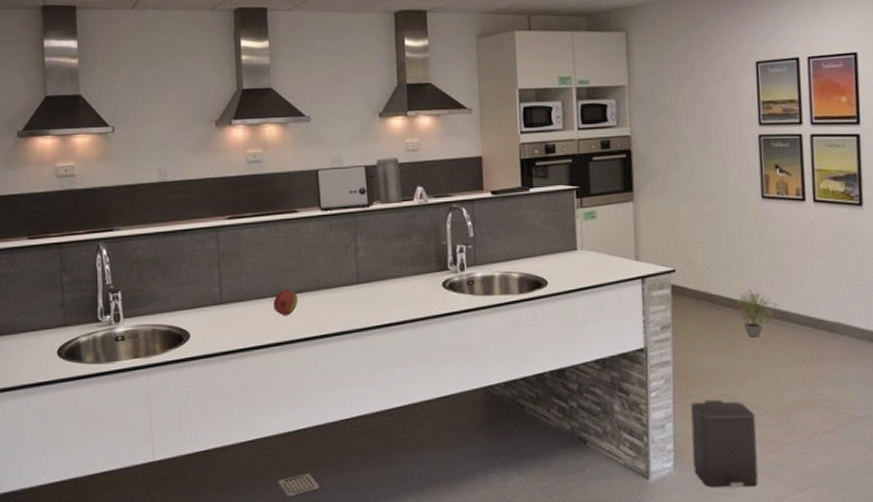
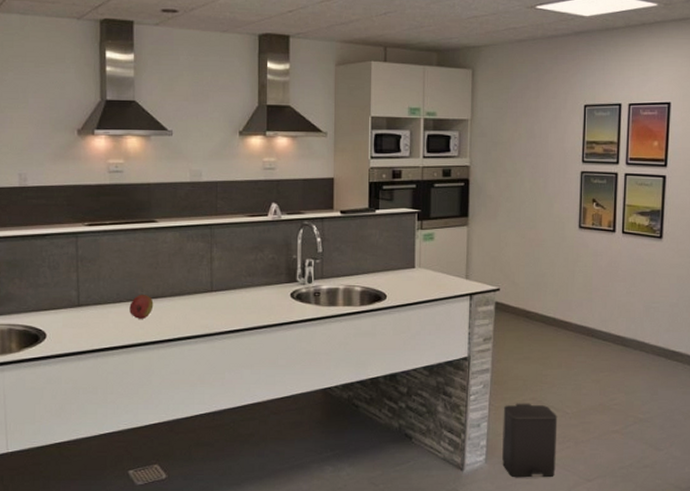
toaster: present [316,165,375,212] -> none [175,181,233,223]
canister: present [376,158,403,205] -> none [234,175,258,219]
potted plant: present [736,289,778,338] -> none [549,308,585,350]

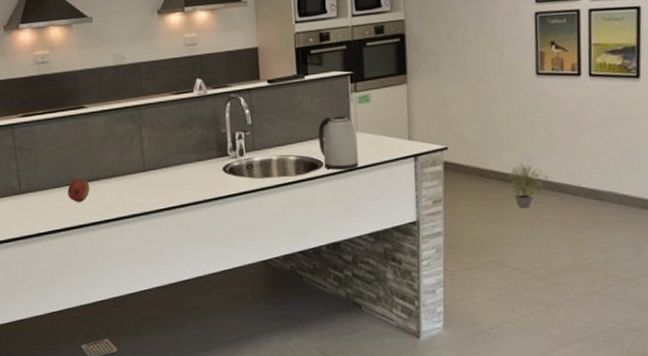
kettle: none [384,251,420,304] -> present [318,115,360,171]
pedal bin: present [502,403,558,478] -> none [460,266,525,345]
potted plant: none [549,308,585,350] -> present [507,163,549,208]

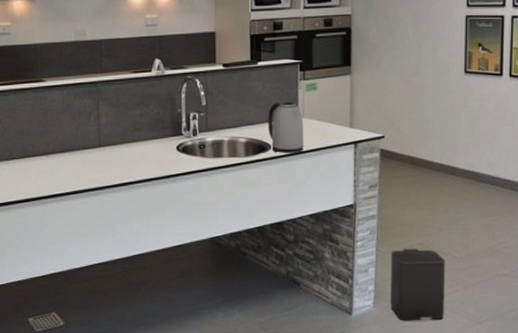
fruit: present [67,179,90,202] -> none [22,152,45,175]
pedal bin: none [460,266,525,345] -> present [390,248,446,321]
potted plant: present [507,163,549,208] -> none [436,154,472,195]

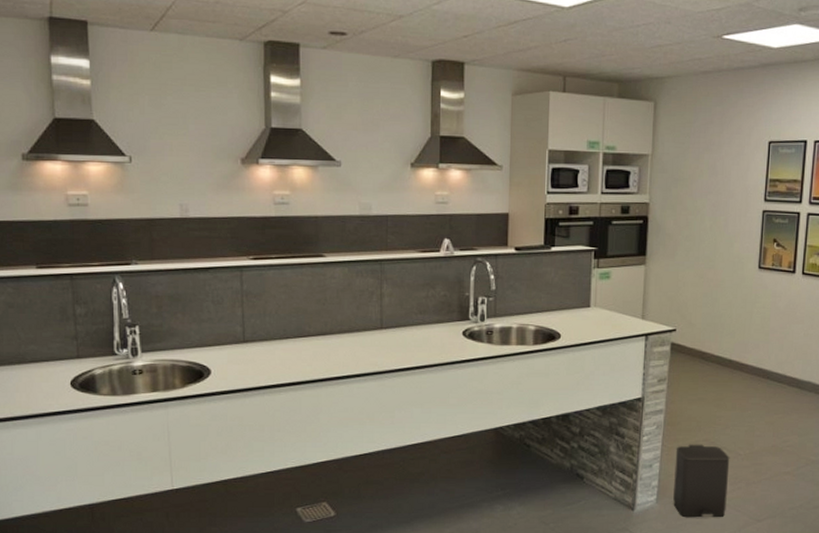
kettle: present [268,101,304,154] -> none [559,289,596,344]

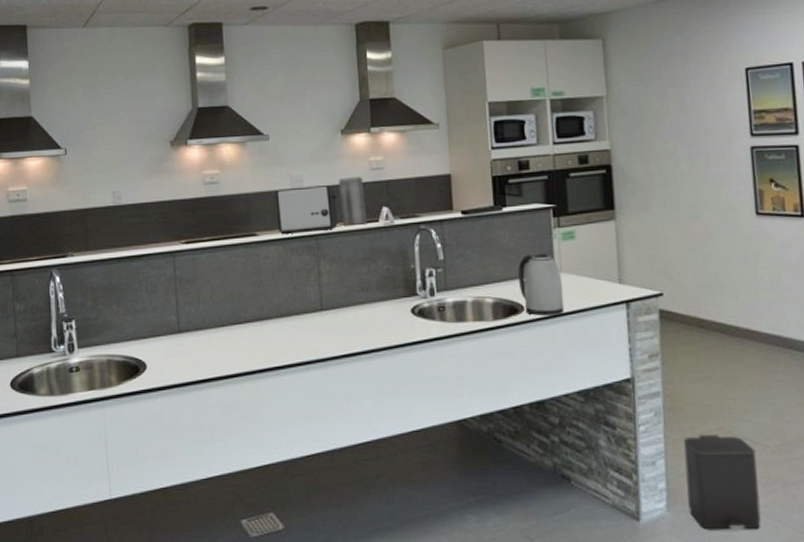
toaster: none [344,215,404,258] -> present [275,185,338,235]
canister: none [405,208,430,255] -> present [339,177,368,227]
kettle: none [559,289,596,344] -> present [518,253,565,317]

